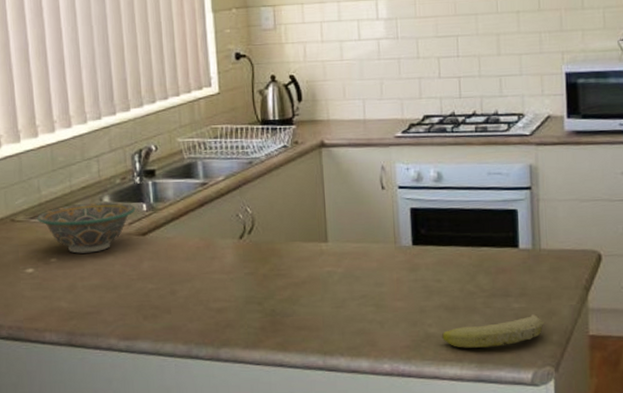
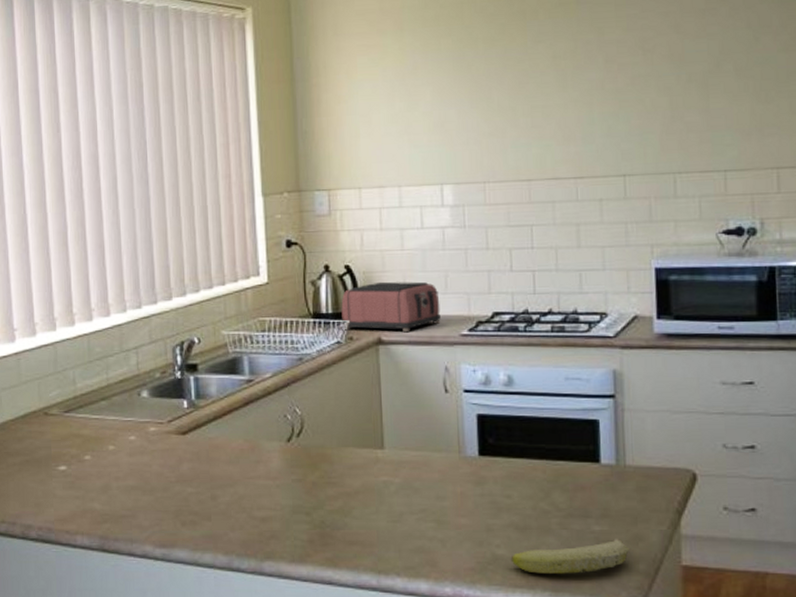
bowl: present [37,202,136,254] -> none [72,397,176,452]
toaster: none [287,89,377,136] -> present [341,281,441,333]

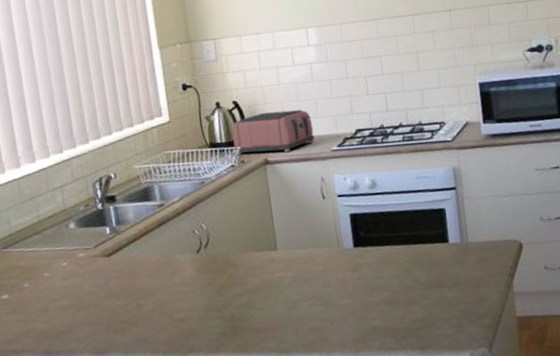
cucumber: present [510,538,629,574] -> none [385,301,476,337]

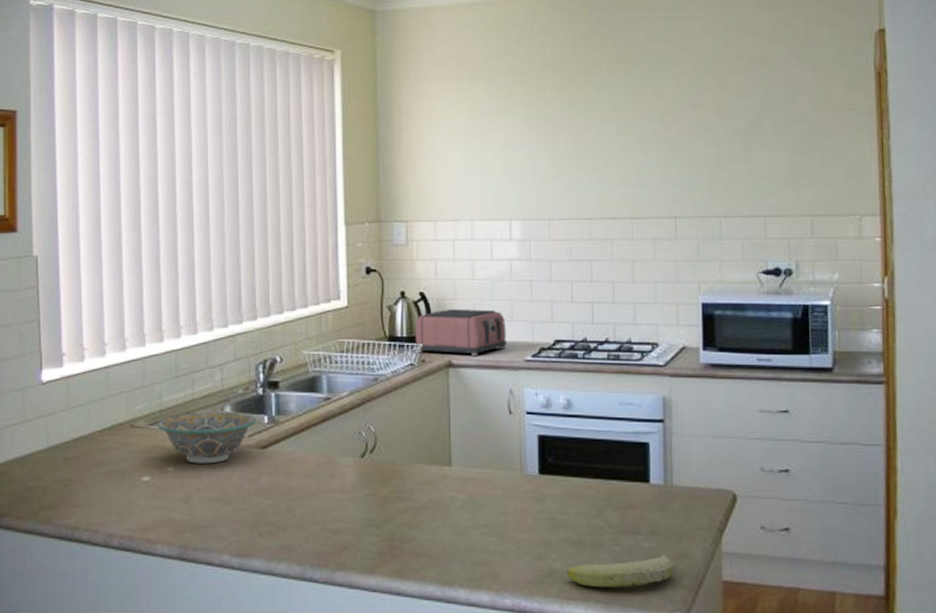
bowl: none [9,227,100,278] -> present [157,412,257,464]
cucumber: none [385,301,476,337] -> present [566,554,675,587]

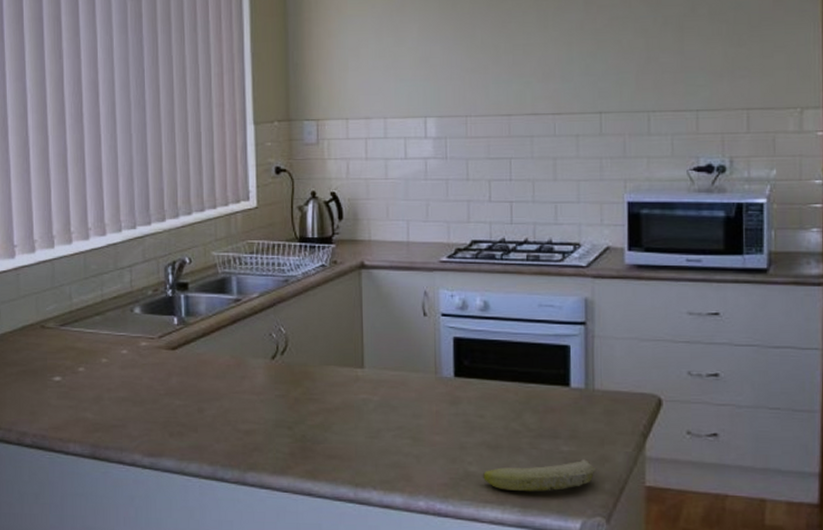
bowl: present [157,412,257,464] -> none [67,313,166,364]
toaster: present [415,308,507,357] -> none [326,208,421,258]

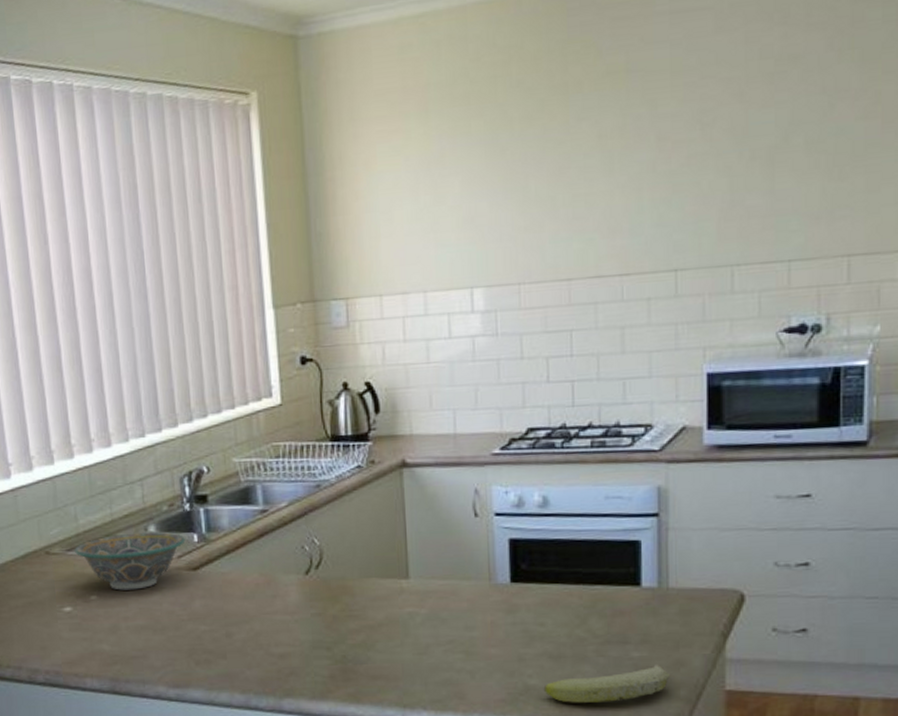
bowl: none [67,313,166,364] -> present [75,532,186,590]

